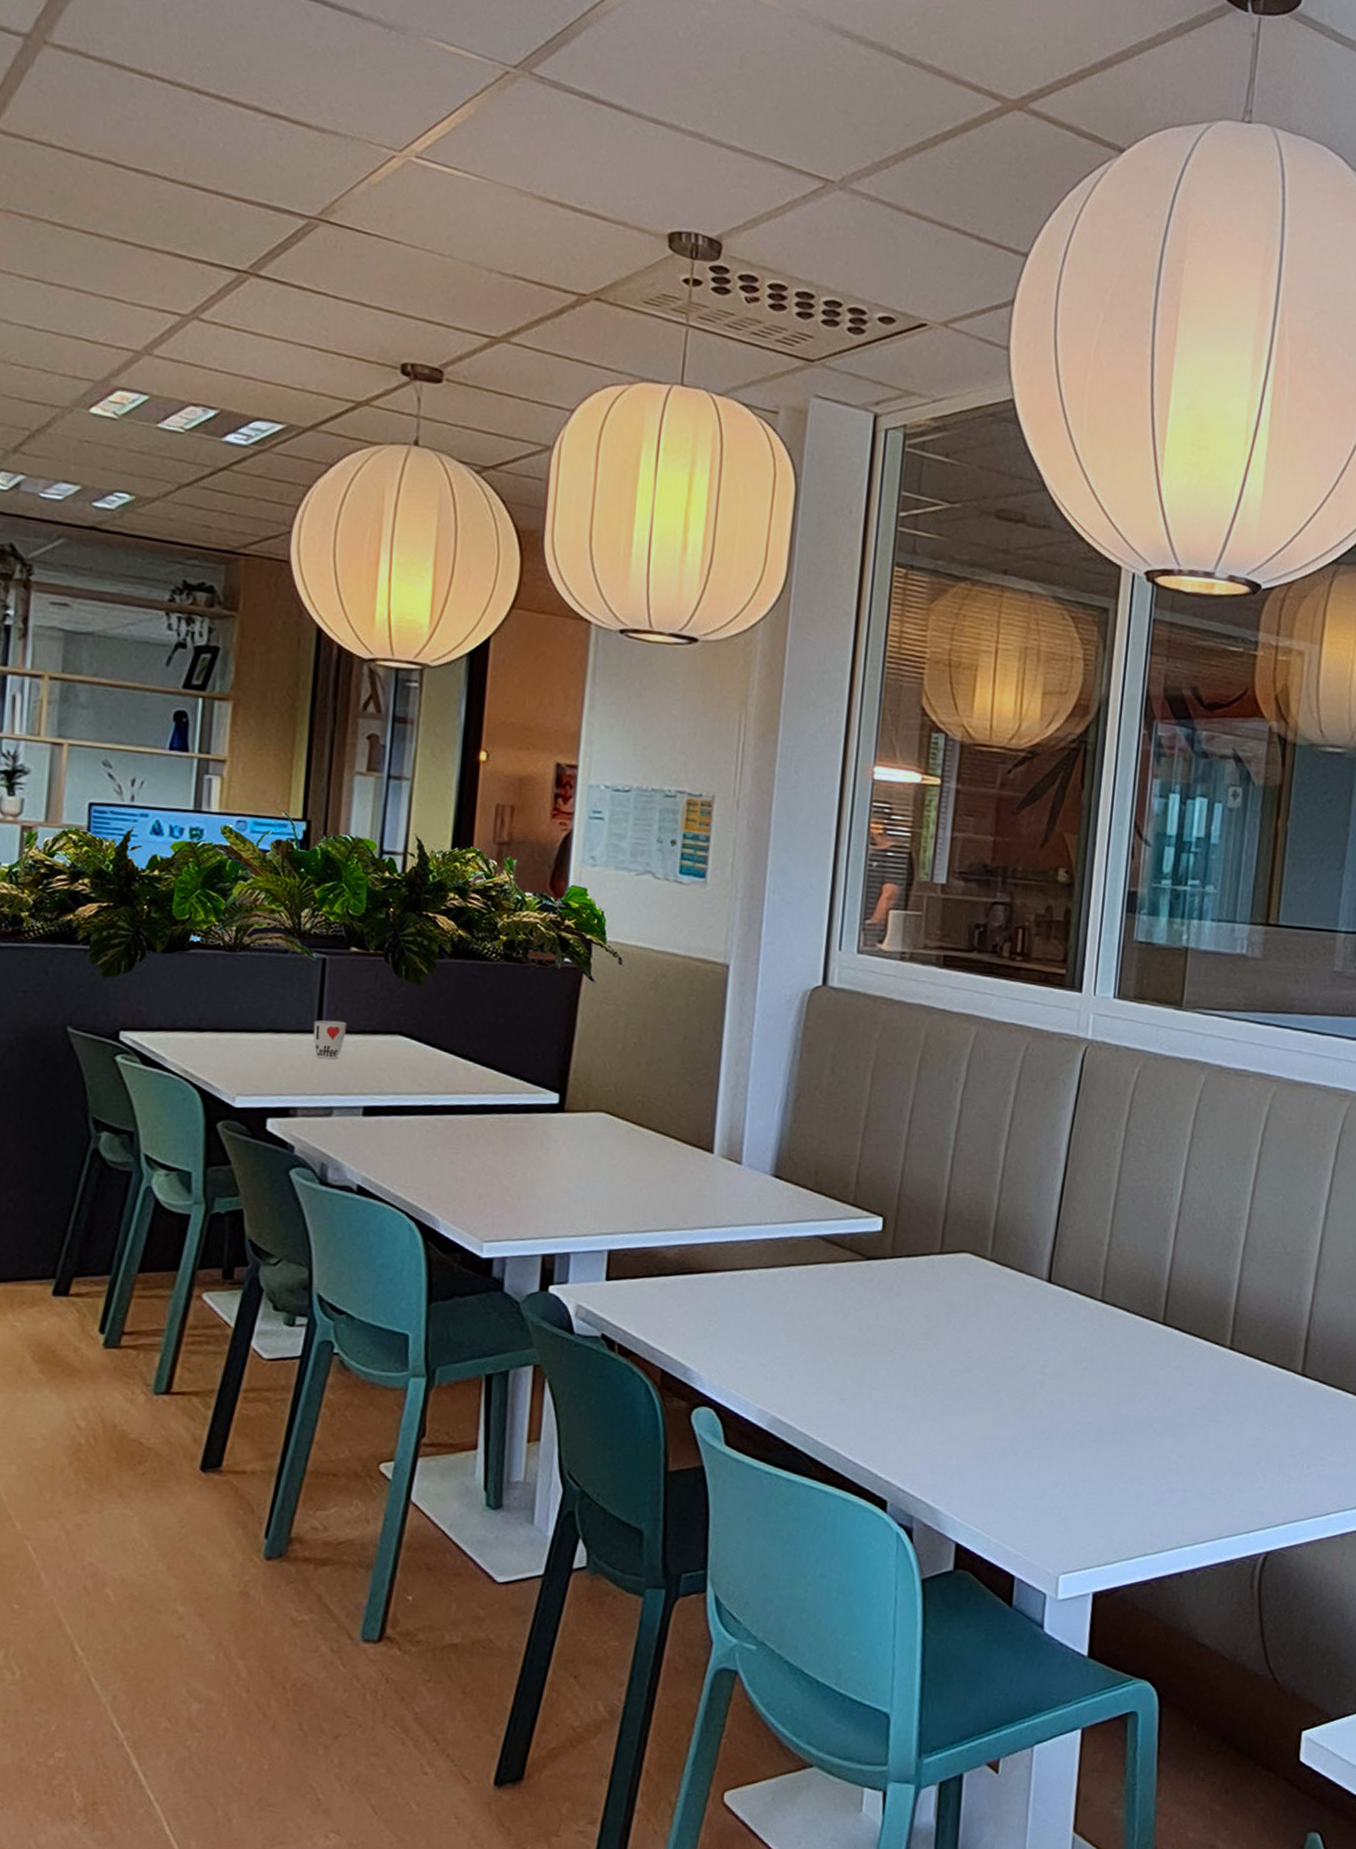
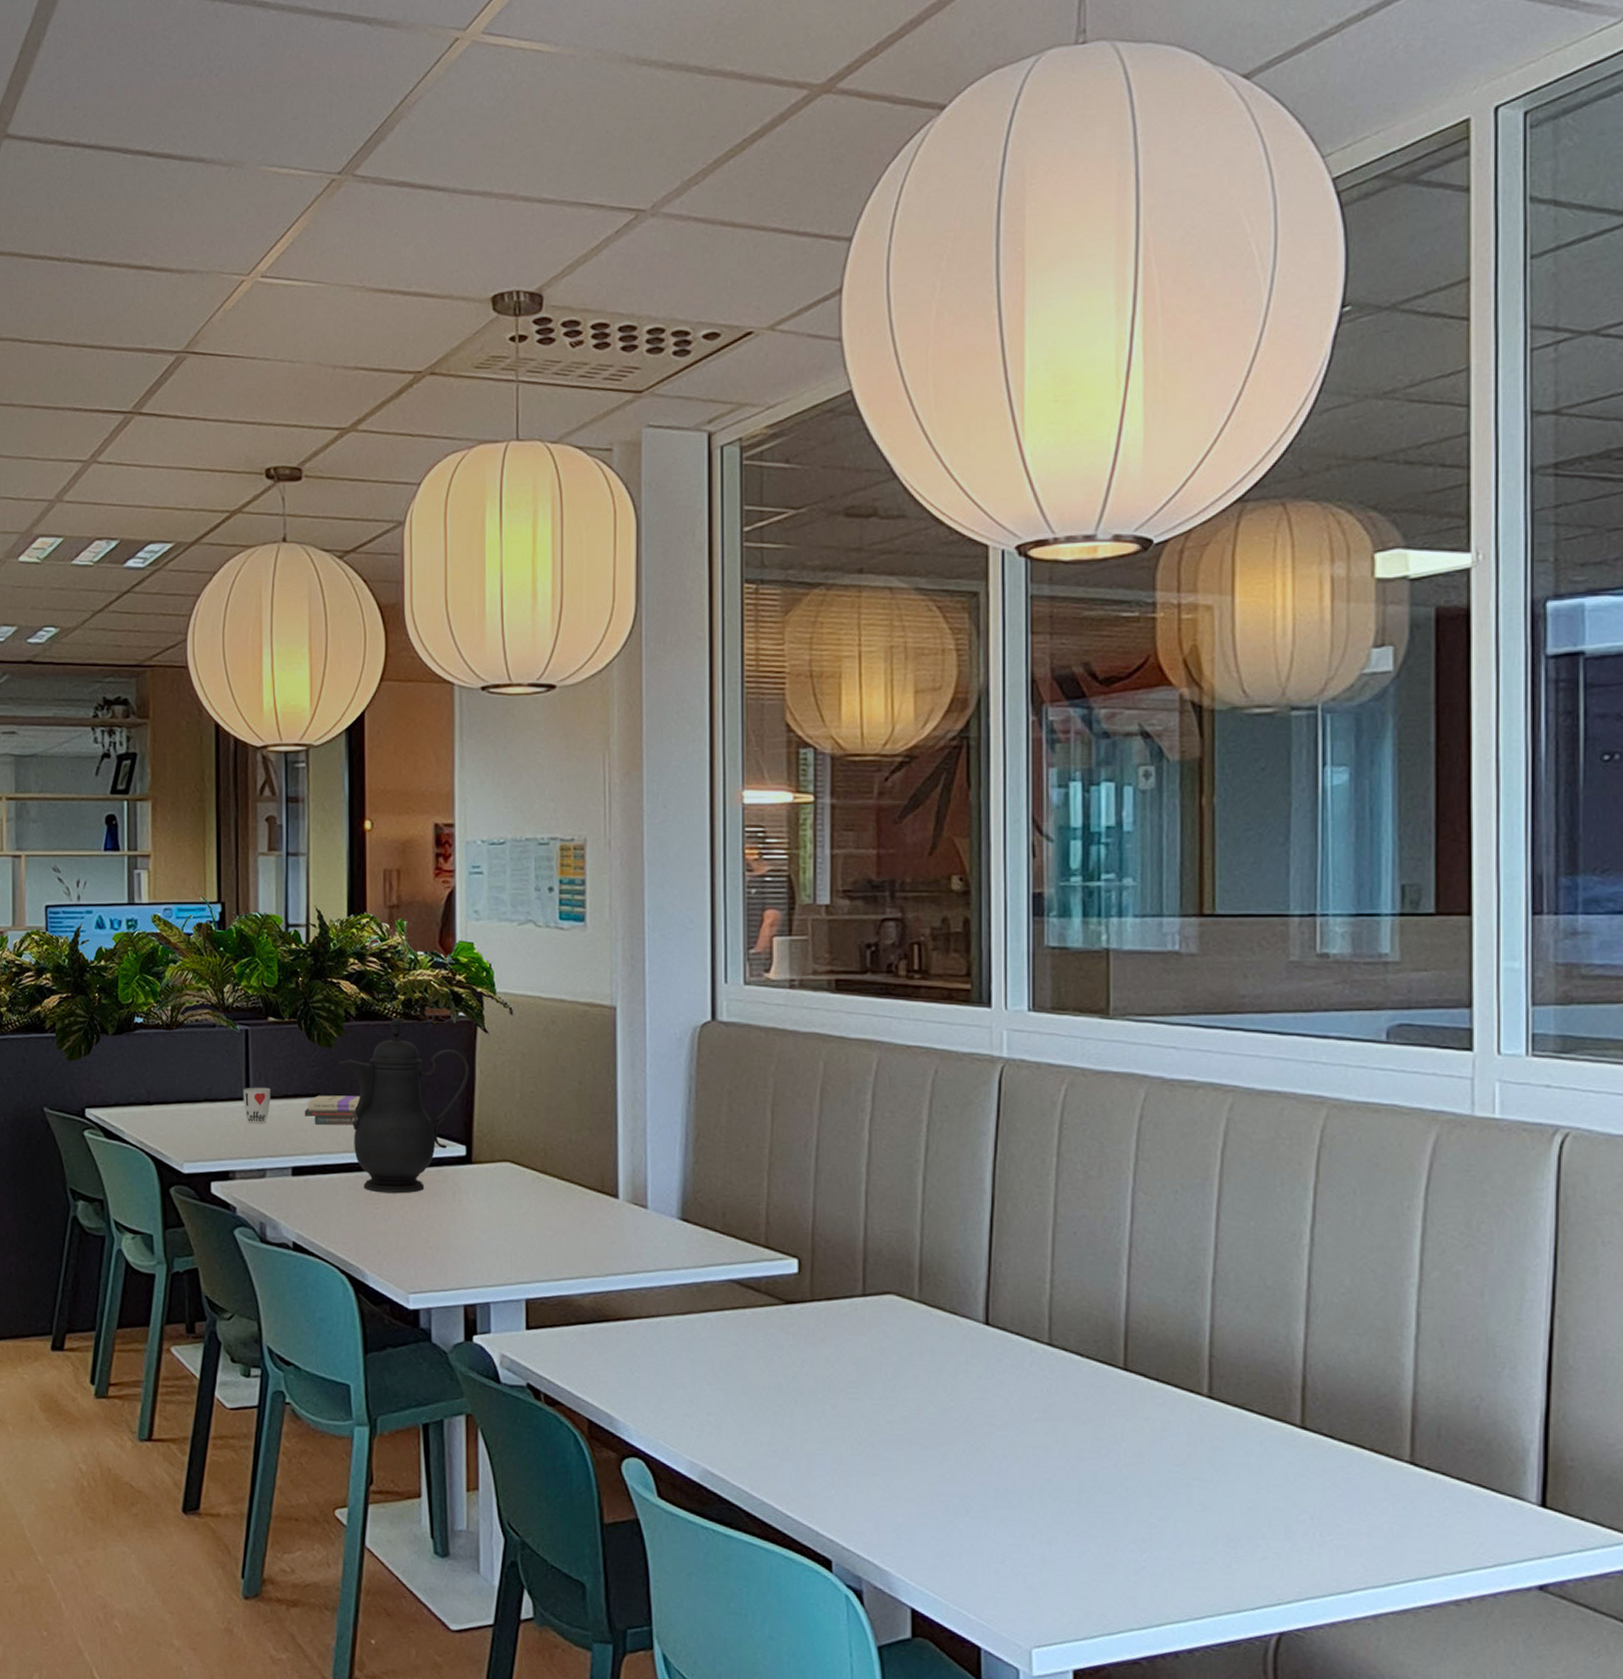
books: none [382,1033,448,1067] -> present [304,1095,360,1126]
coffeepot: none [427,959,571,1140] -> present [338,1018,469,1194]

